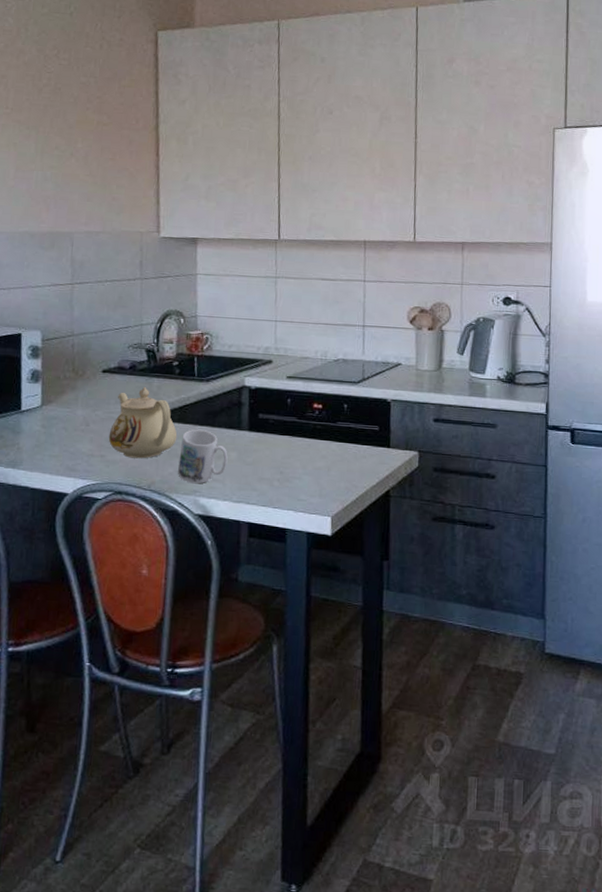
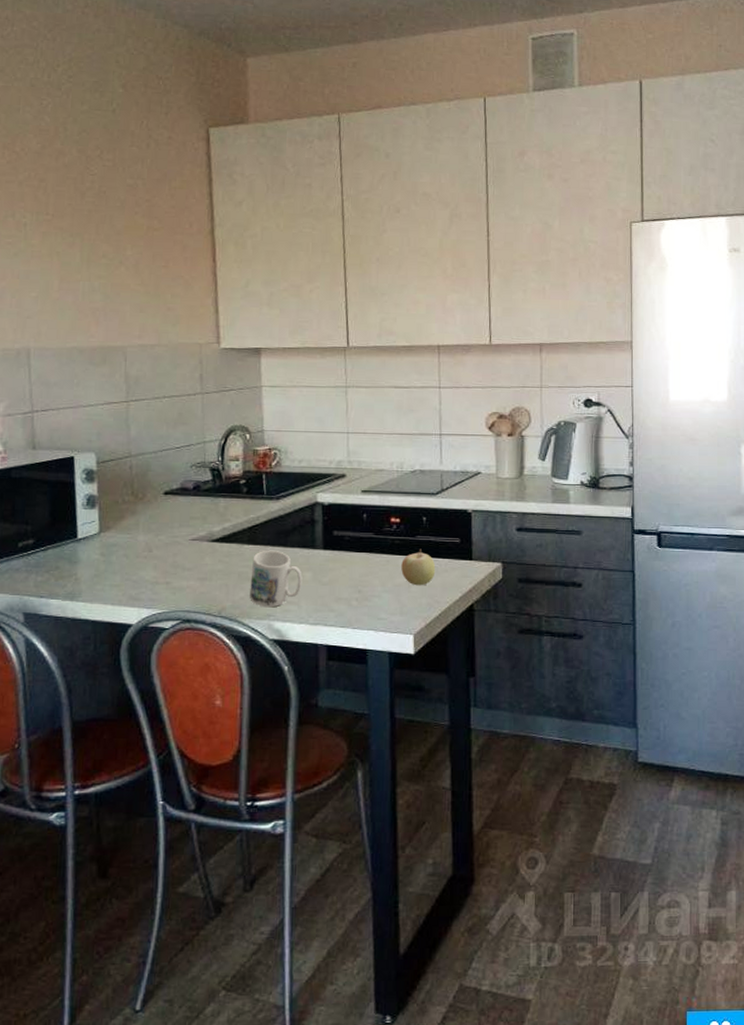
teapot: present [108,387,177,459] -> none [173,508,248,584]
fruit: none [321,434,355,470] -> present [401,548,436,586]

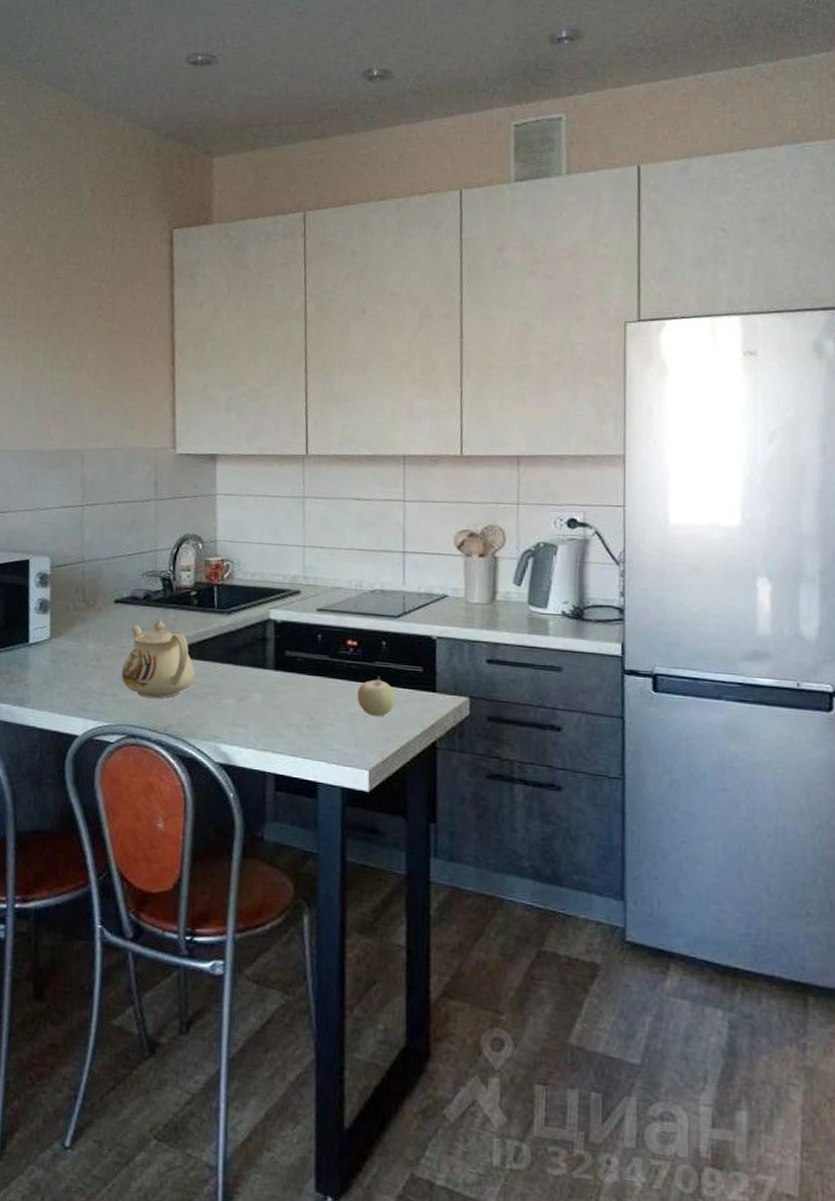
teapot: none [173,508,248,584] -> present [121,619,196,699]
mug: present [250,551,302,608] -> none [196,667,252,729]

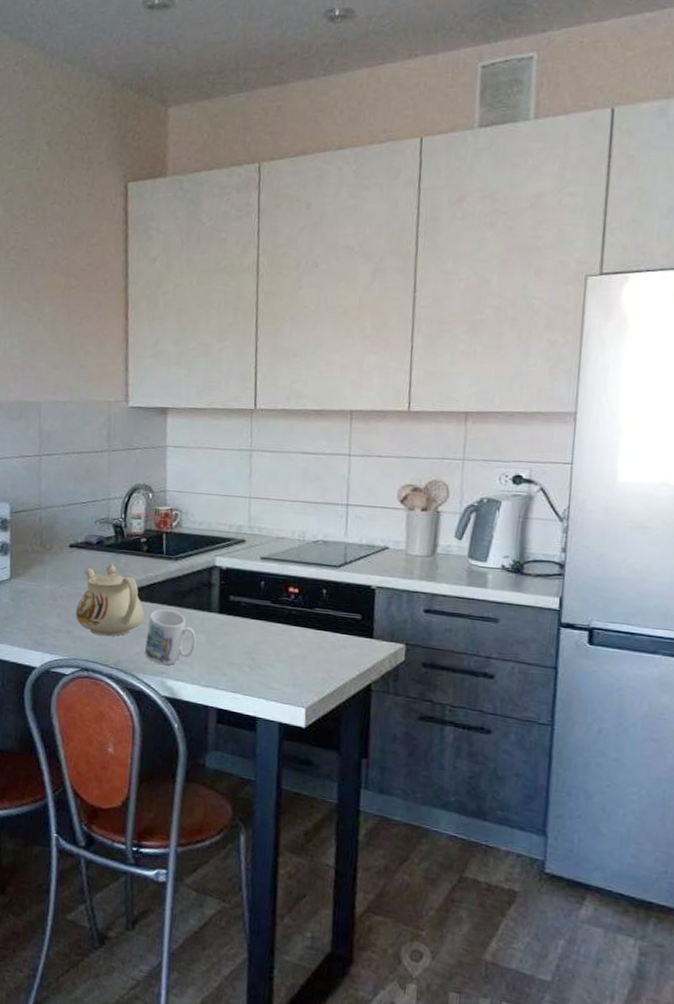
mug: none [196,667,252,729] -> present [145,609,197,666]
fruit: present [357,676,395,717] -> none [296,621,333,660]

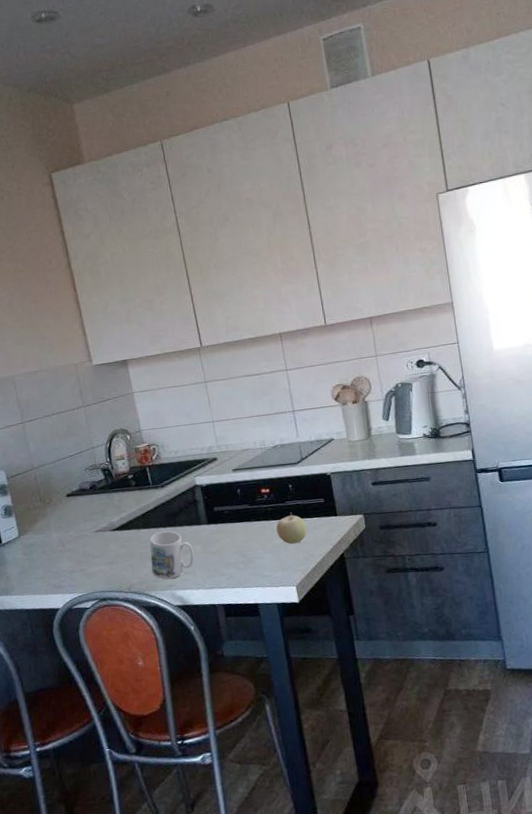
teapot: present [75,563,145,637] -> none [84,503,146,568]
fruit: none [296,621,333,660] -> present [276,512,307,544]

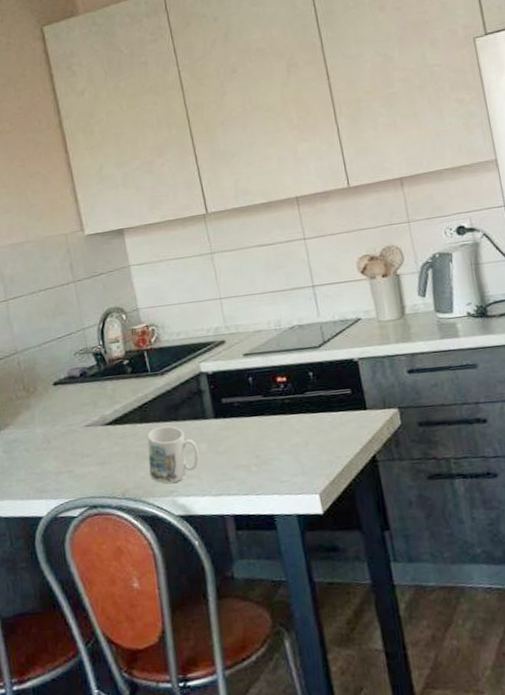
fruit: present [276,512,307,544] -> none [295,405,331,444]

